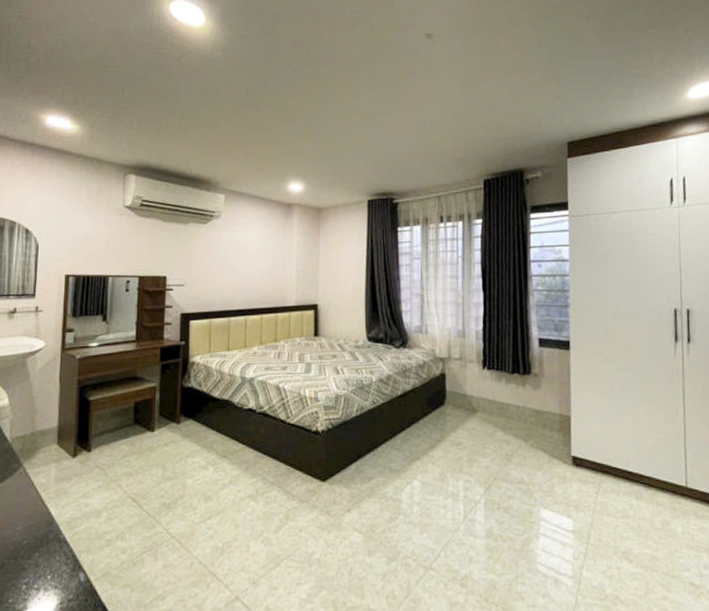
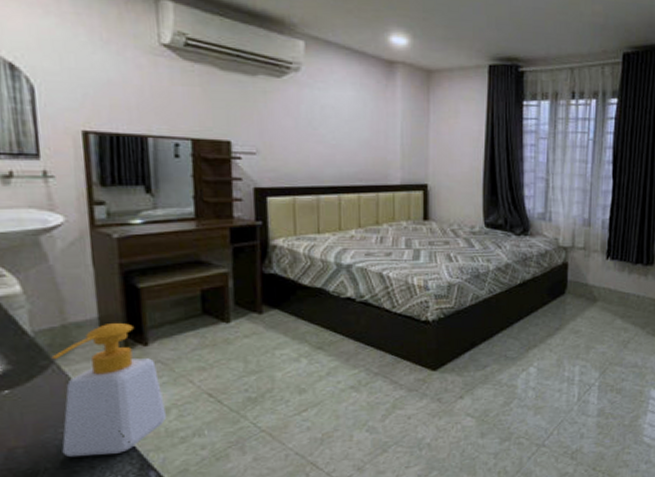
soap bottle: none [17,430,99,553] -> present [51,322,167,457]

